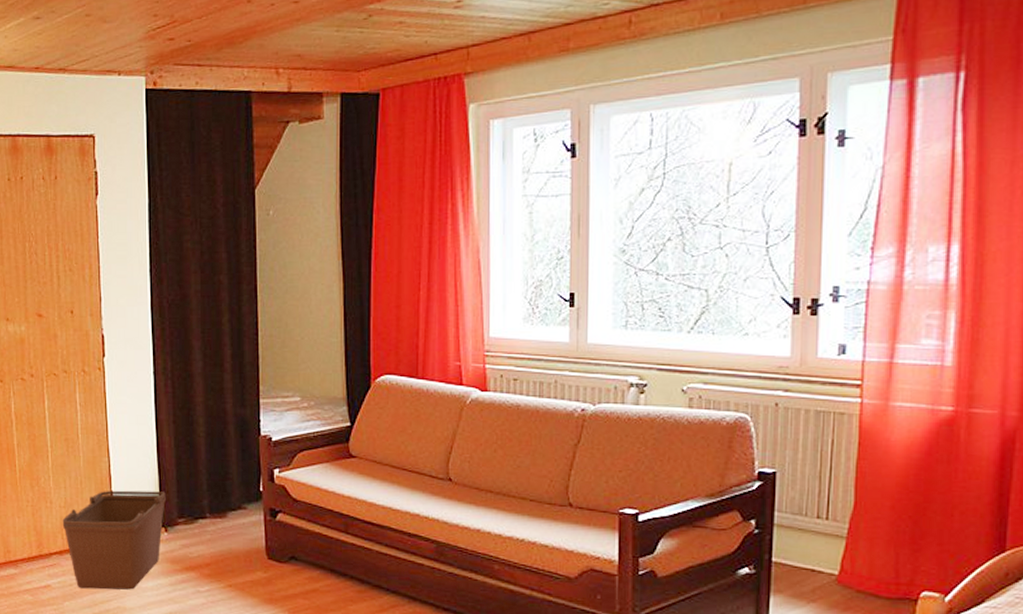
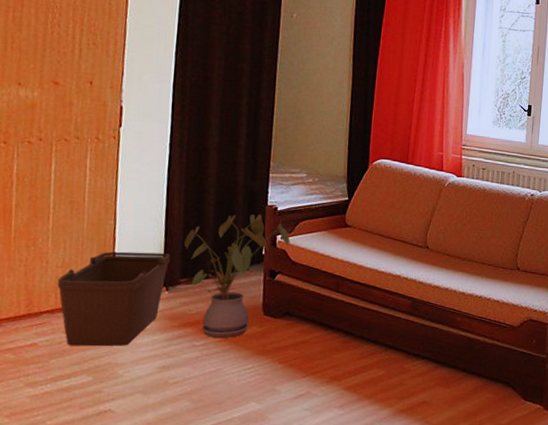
house plant: none [178,445,289,584] -> present [183,214,290,338]

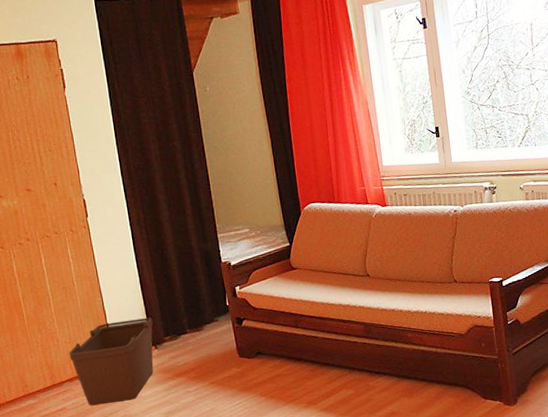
house plant: present [183,214,290,338] -> none [160,271,248,383]

